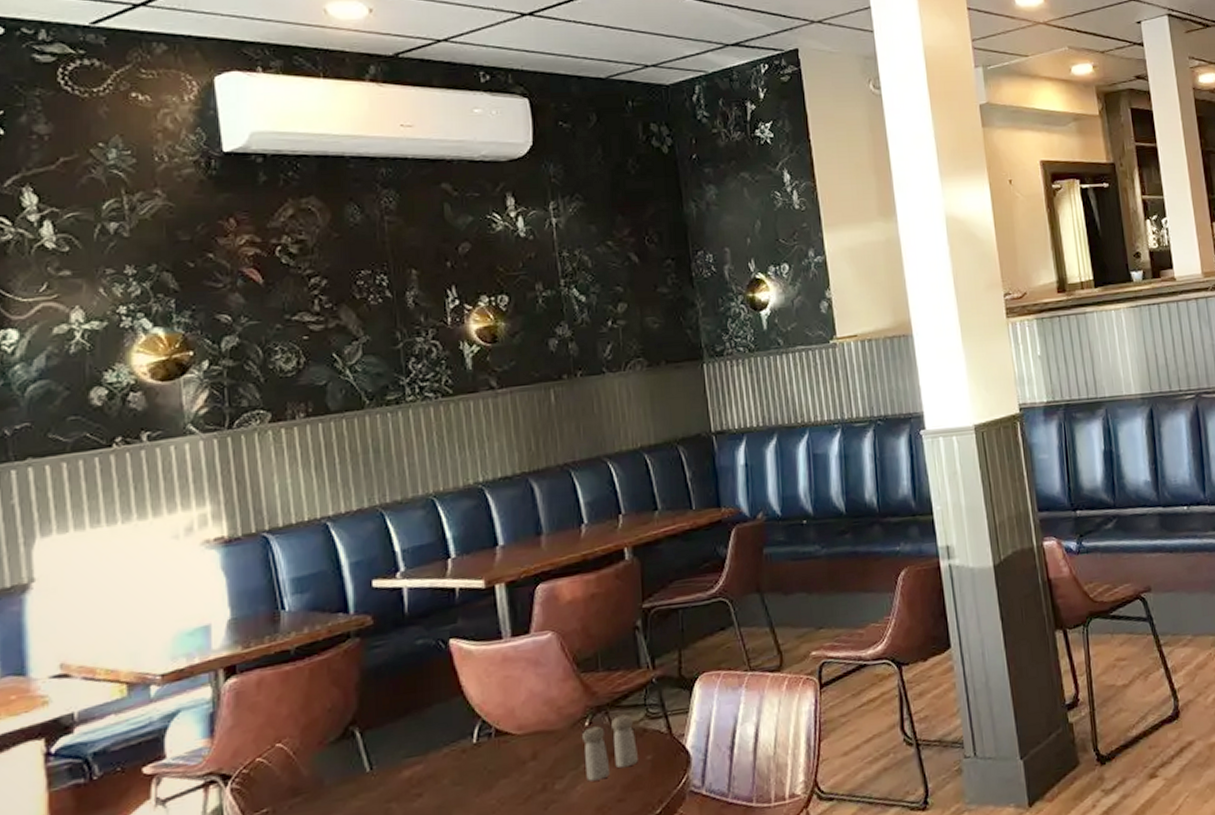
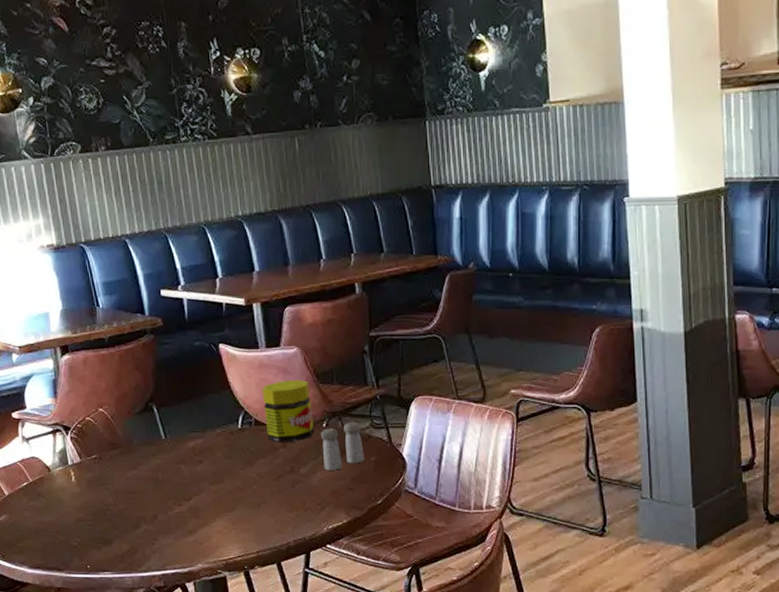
jar: none [506,671,574,755] -> present [262,379,315,444]

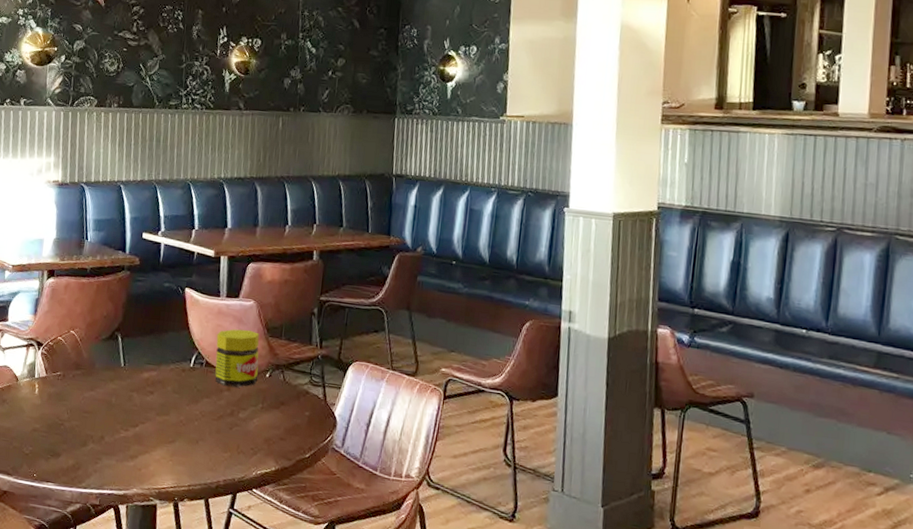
salt and pepper shaker: present [321,421,364,471] -> none [261,376,300,420]

